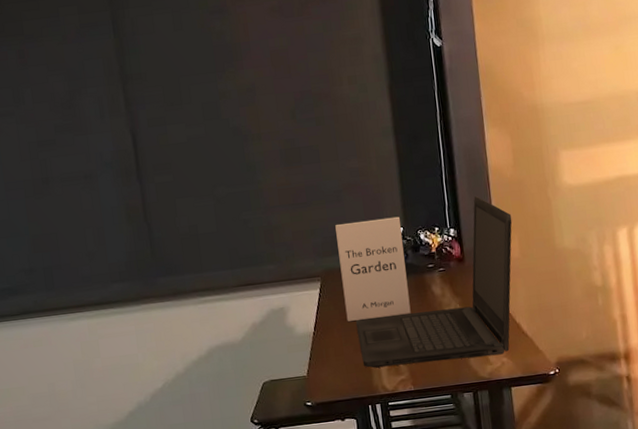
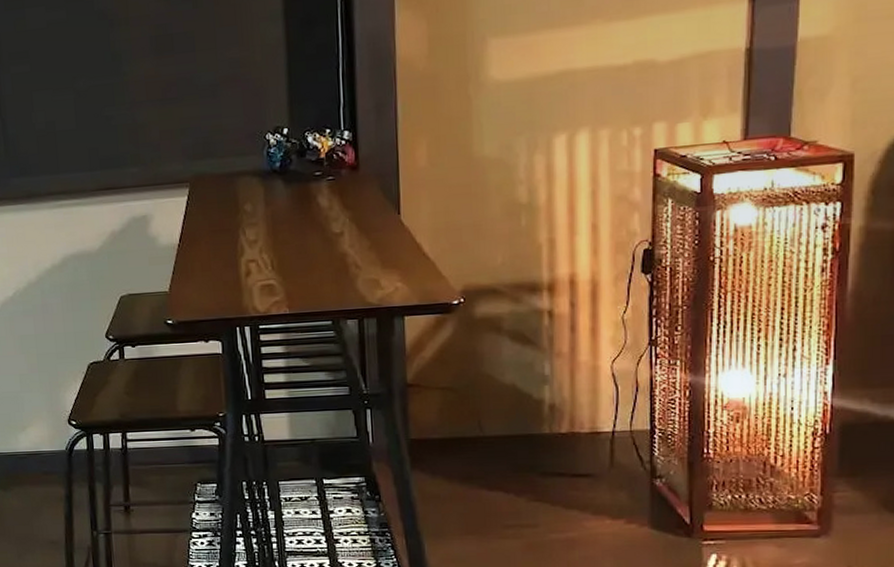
book: present [335,216,411,322] -> none [209,115,291,234]
laptop: present [355,196,512,368] -> none [226,93,421,287]

